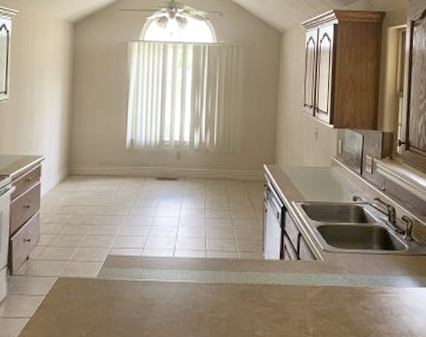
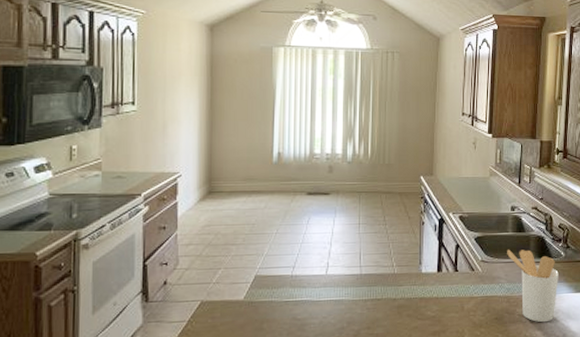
utensil holder: none [349,239,403,316] -> present [507,249,558,323]

